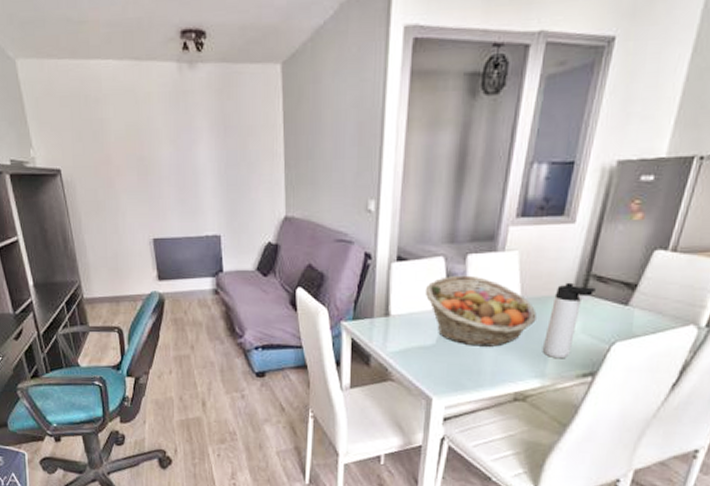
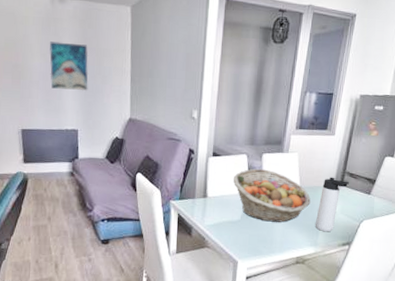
wall art: none [180,122,231,185] -> present [50,41,89,91]

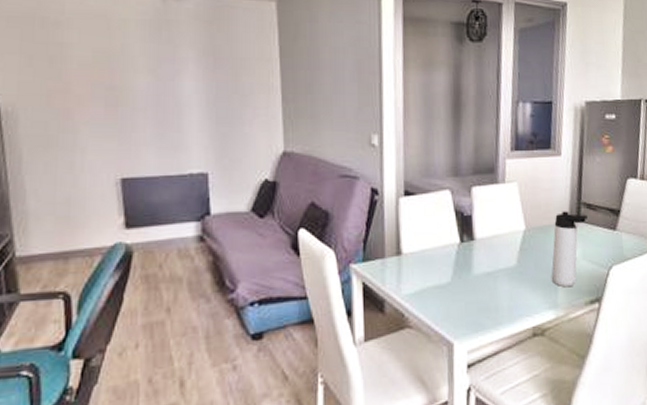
wall art: present [50,41,89,91] -> none [162,52,221,118]
fruit basket: present [232,168,311,222] -> none [435,208,542,281]

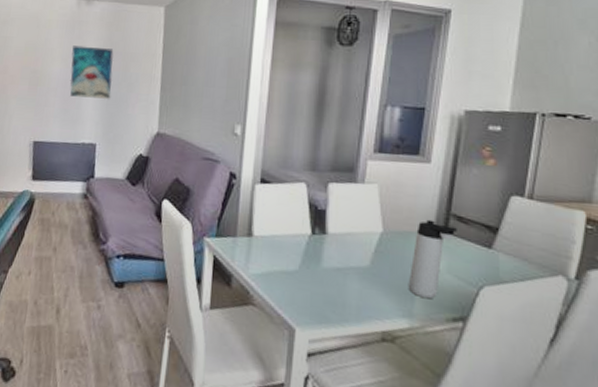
wall art: none [162,52,221,118] -> present [70,45,114,100]

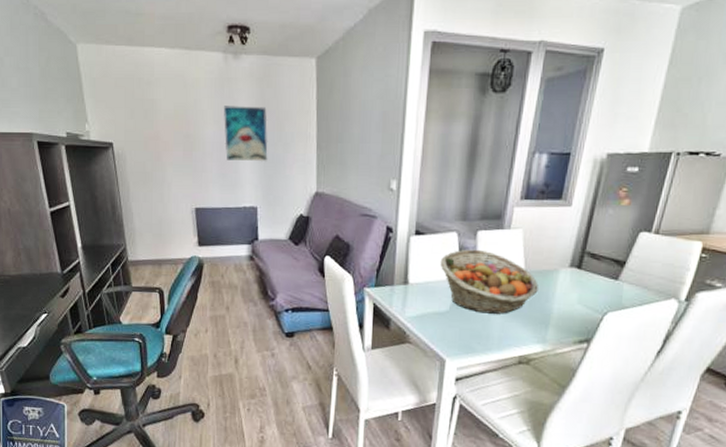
fruit basket: none [287,202,400,279] -> present [439,249,538,314]
thermos bottle: present [408,219,457,300] -> none [543,258,590,327]

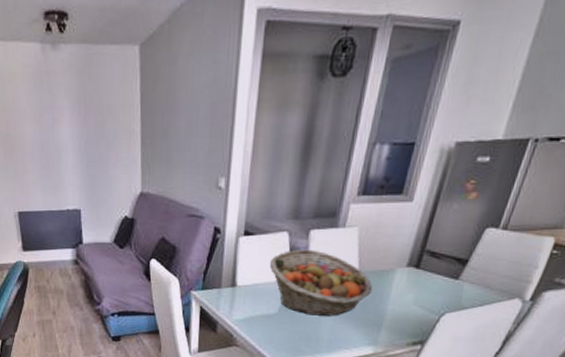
wall art: present [224,106,268,162] -> none [44,101,90,162]

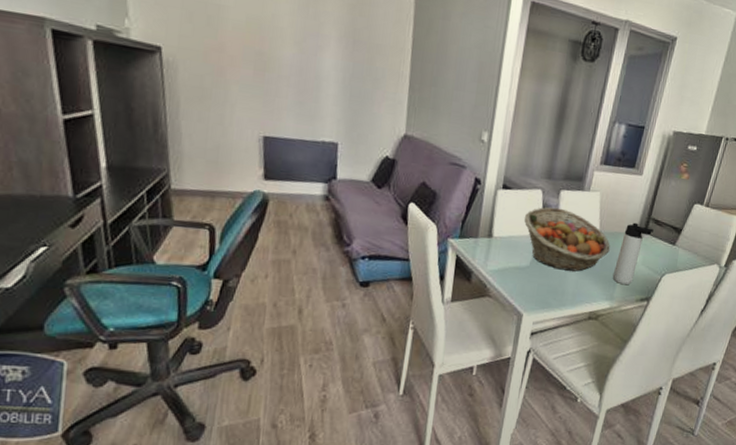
thermos bottle: none [376,257,429,329] -> present [612,222,654,286]

